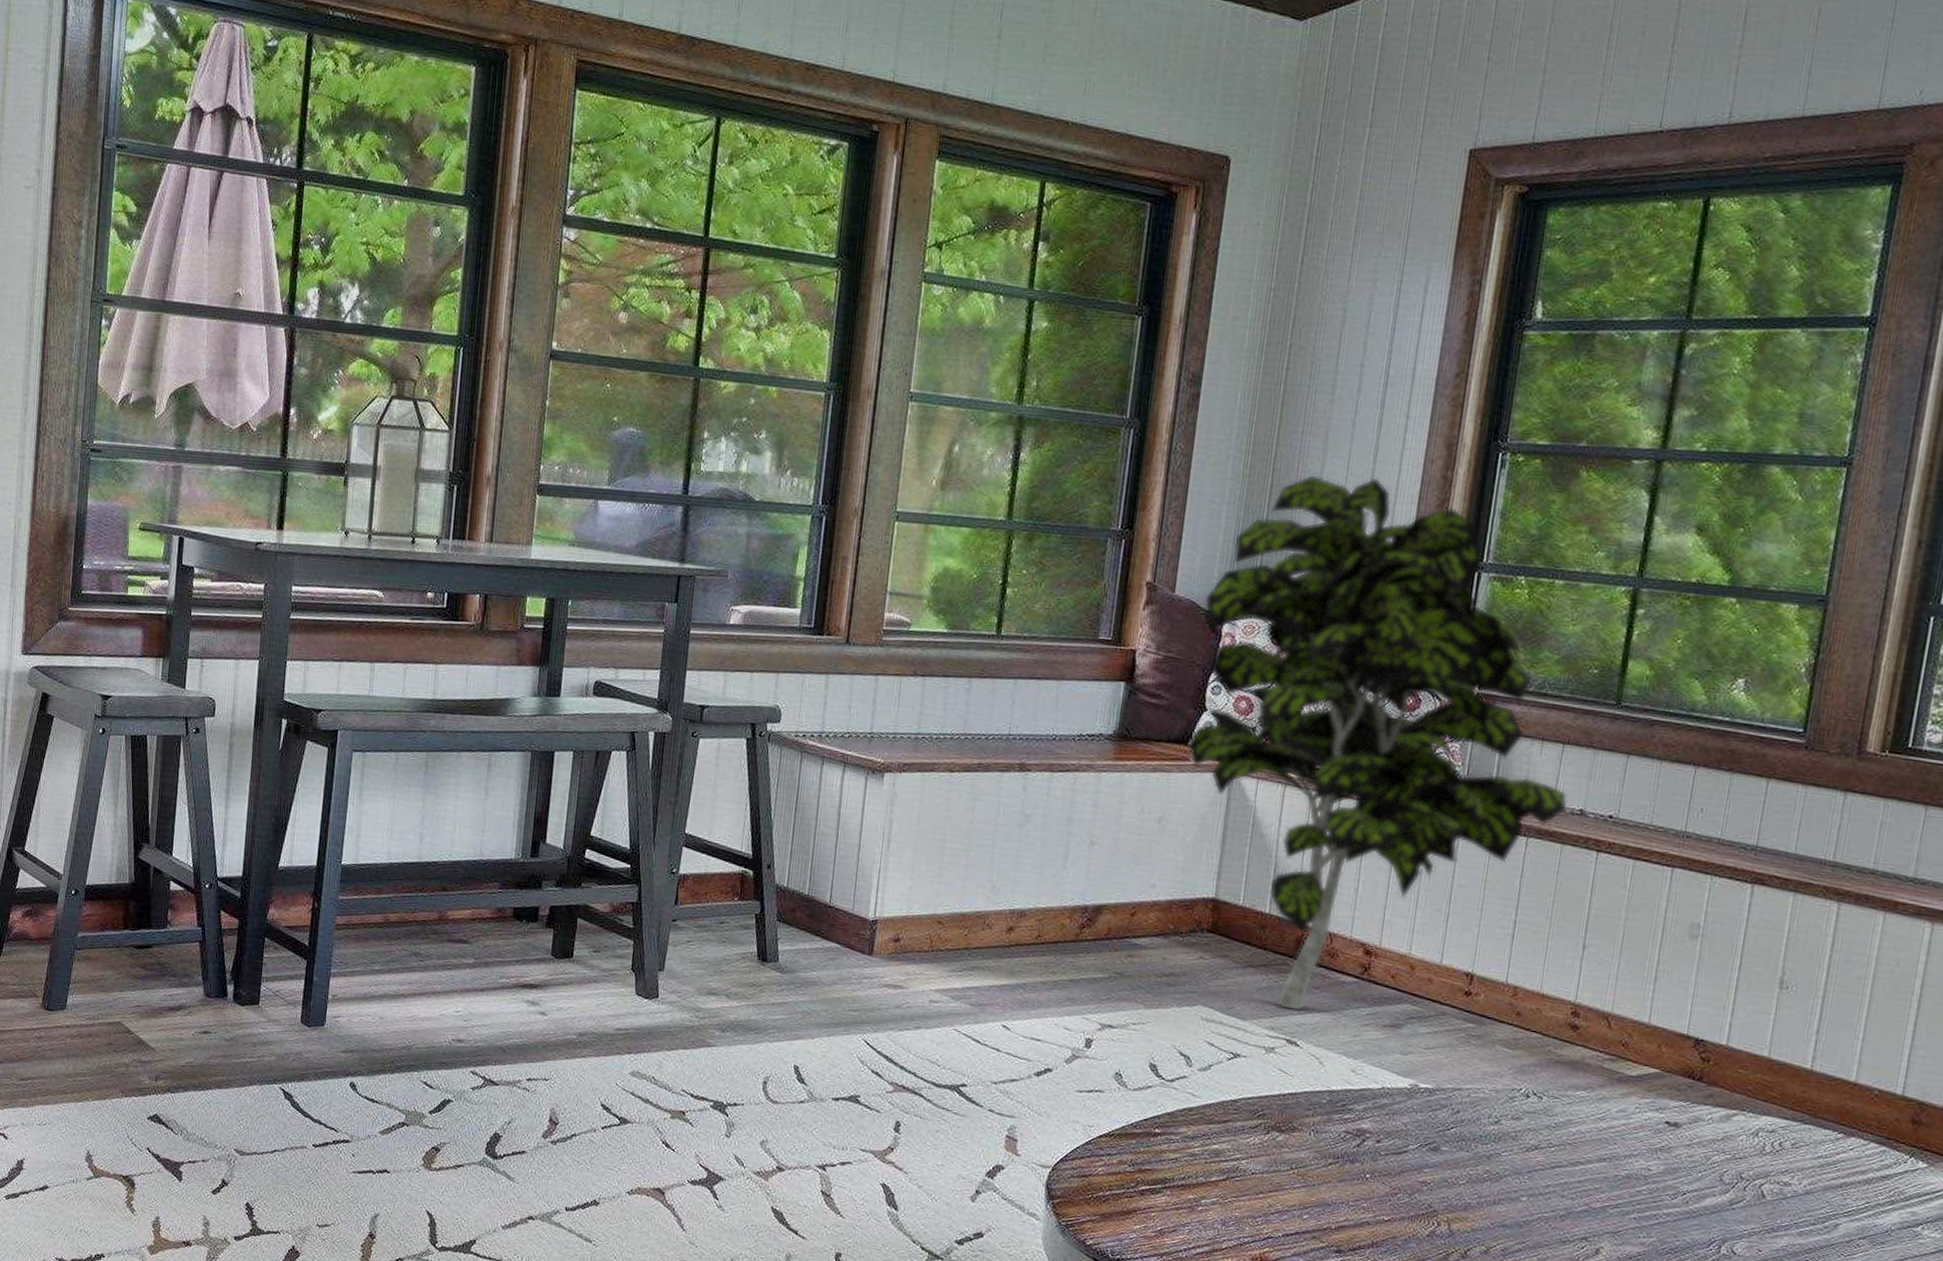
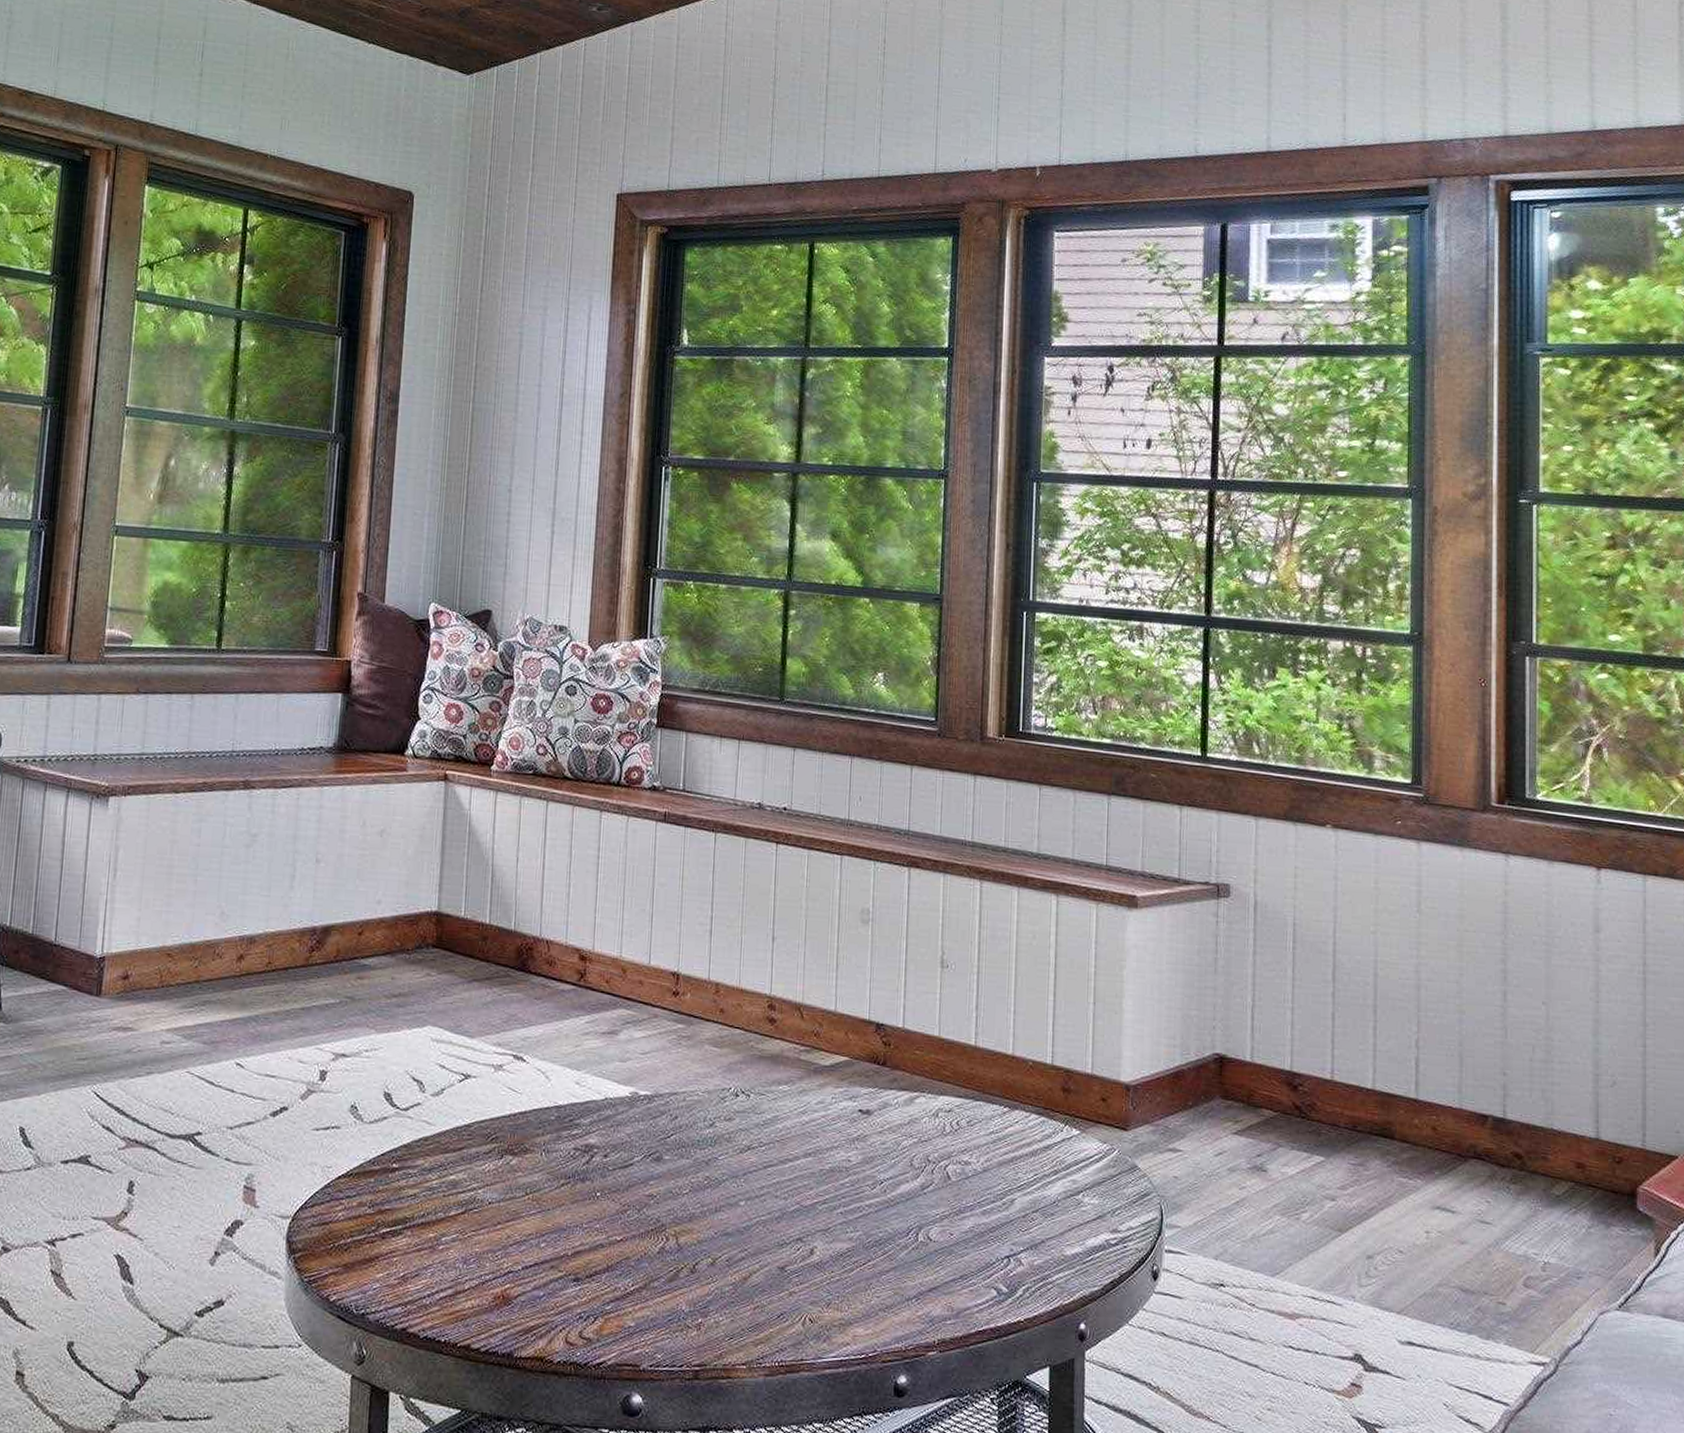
indoor plant: present [1187,475,1569,1012] -> none [403,487,748,1025]

